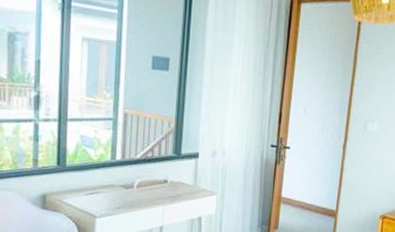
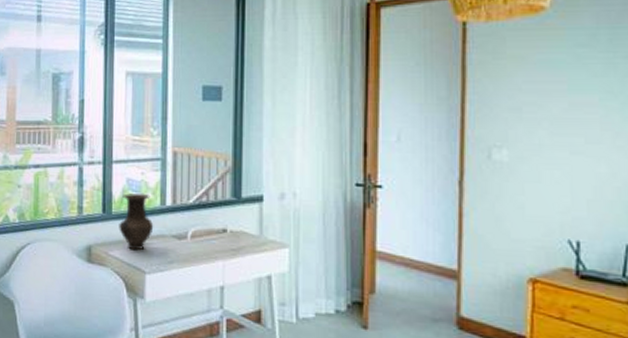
vase: none [72,148,105,198] -> present [119,193,154,251]

